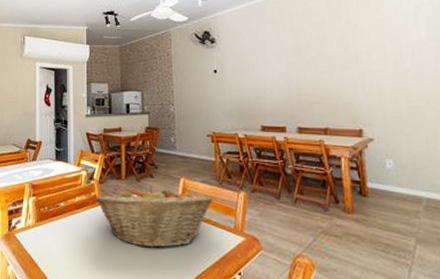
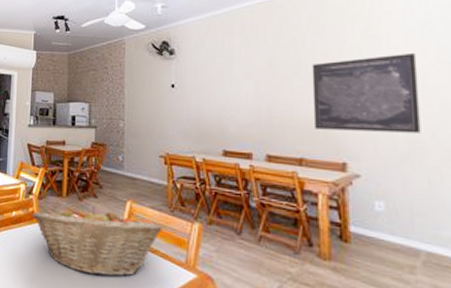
wall art: none [331,32,419,102] -> present [312,52,421,133]

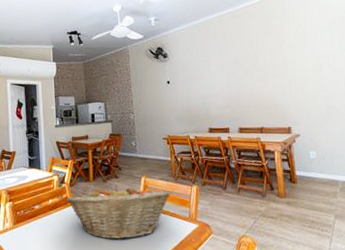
wall art: present [312,52,421,133] -> none [264,44,334,105]

